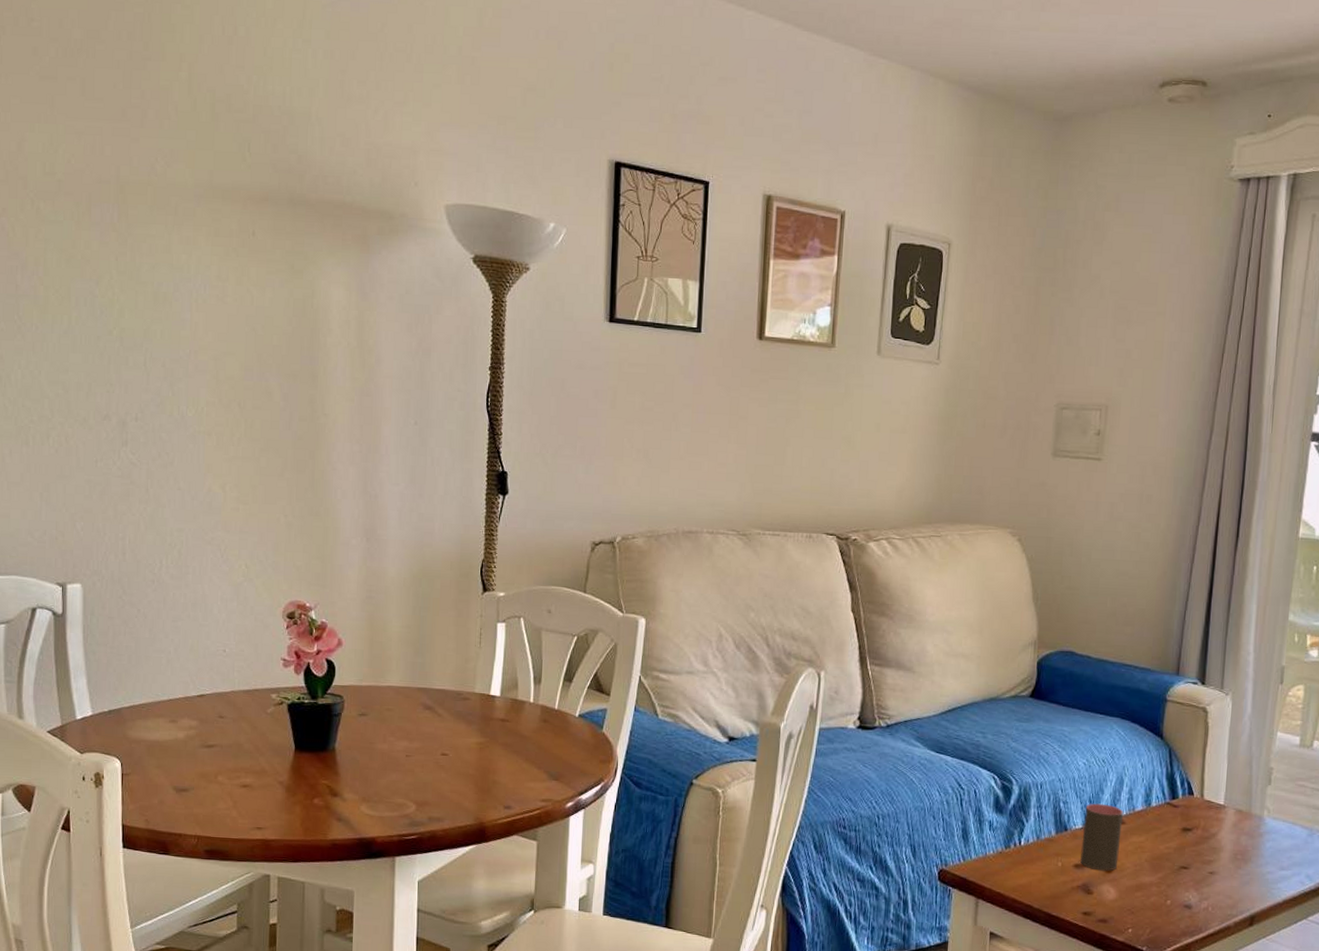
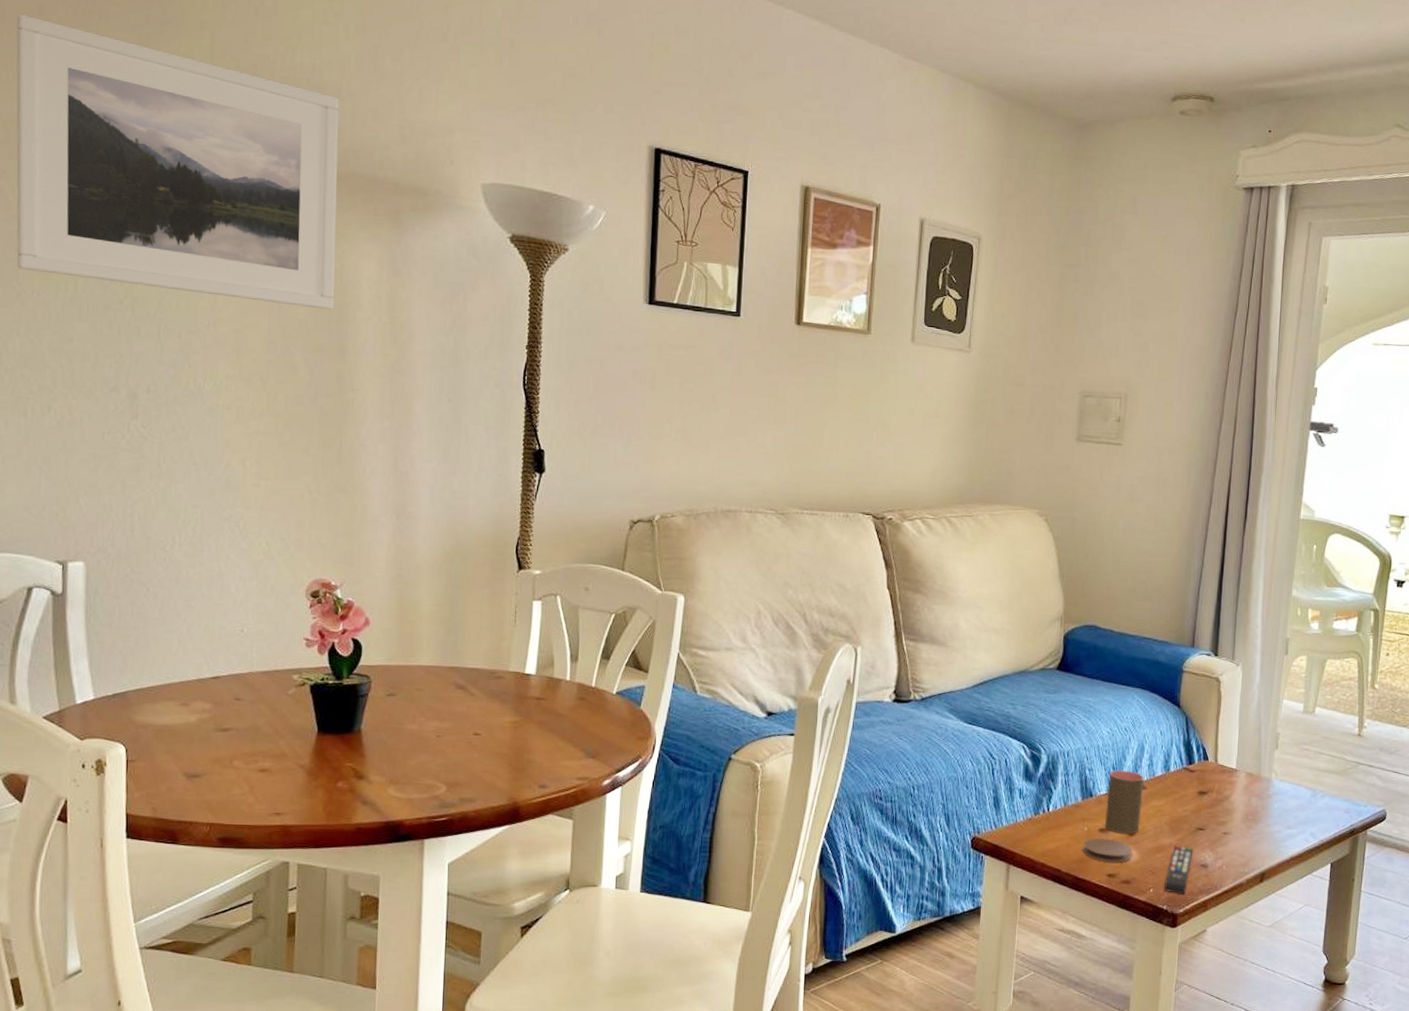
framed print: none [13,56,309,335] -> present [16,14,340,310]
coaster: none [1056,874,1110,901] -> present [1083,838,1133,863]
remote control: none [1144,883,1177,936] -> present [1164,845,1194,895]

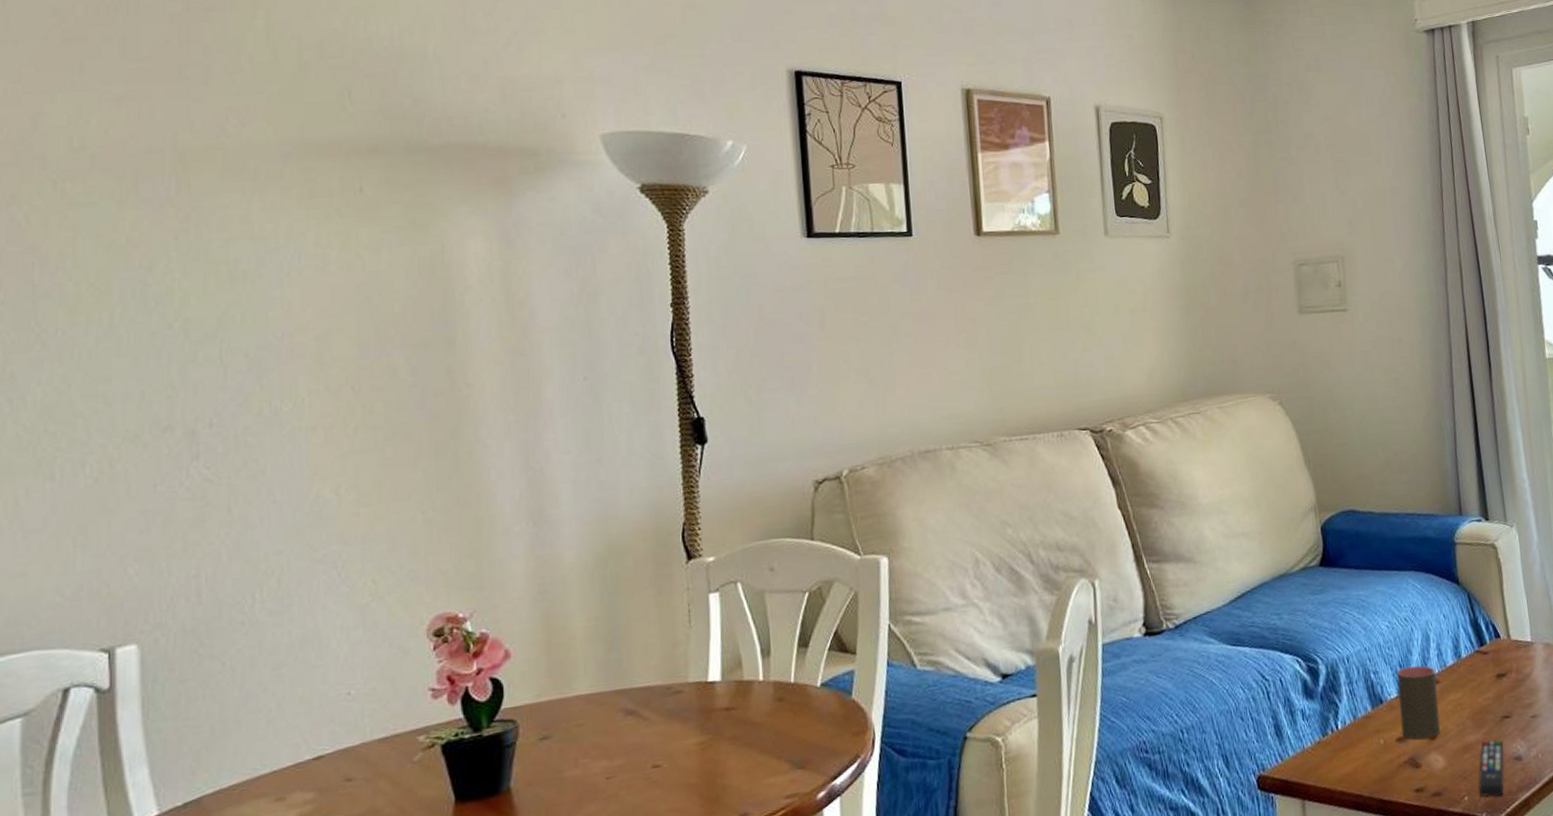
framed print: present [16,14,340,310] -> none [24,19,437,307]
coaster: present [1083,838,1133,863] -> none [1382,747,1438,776]

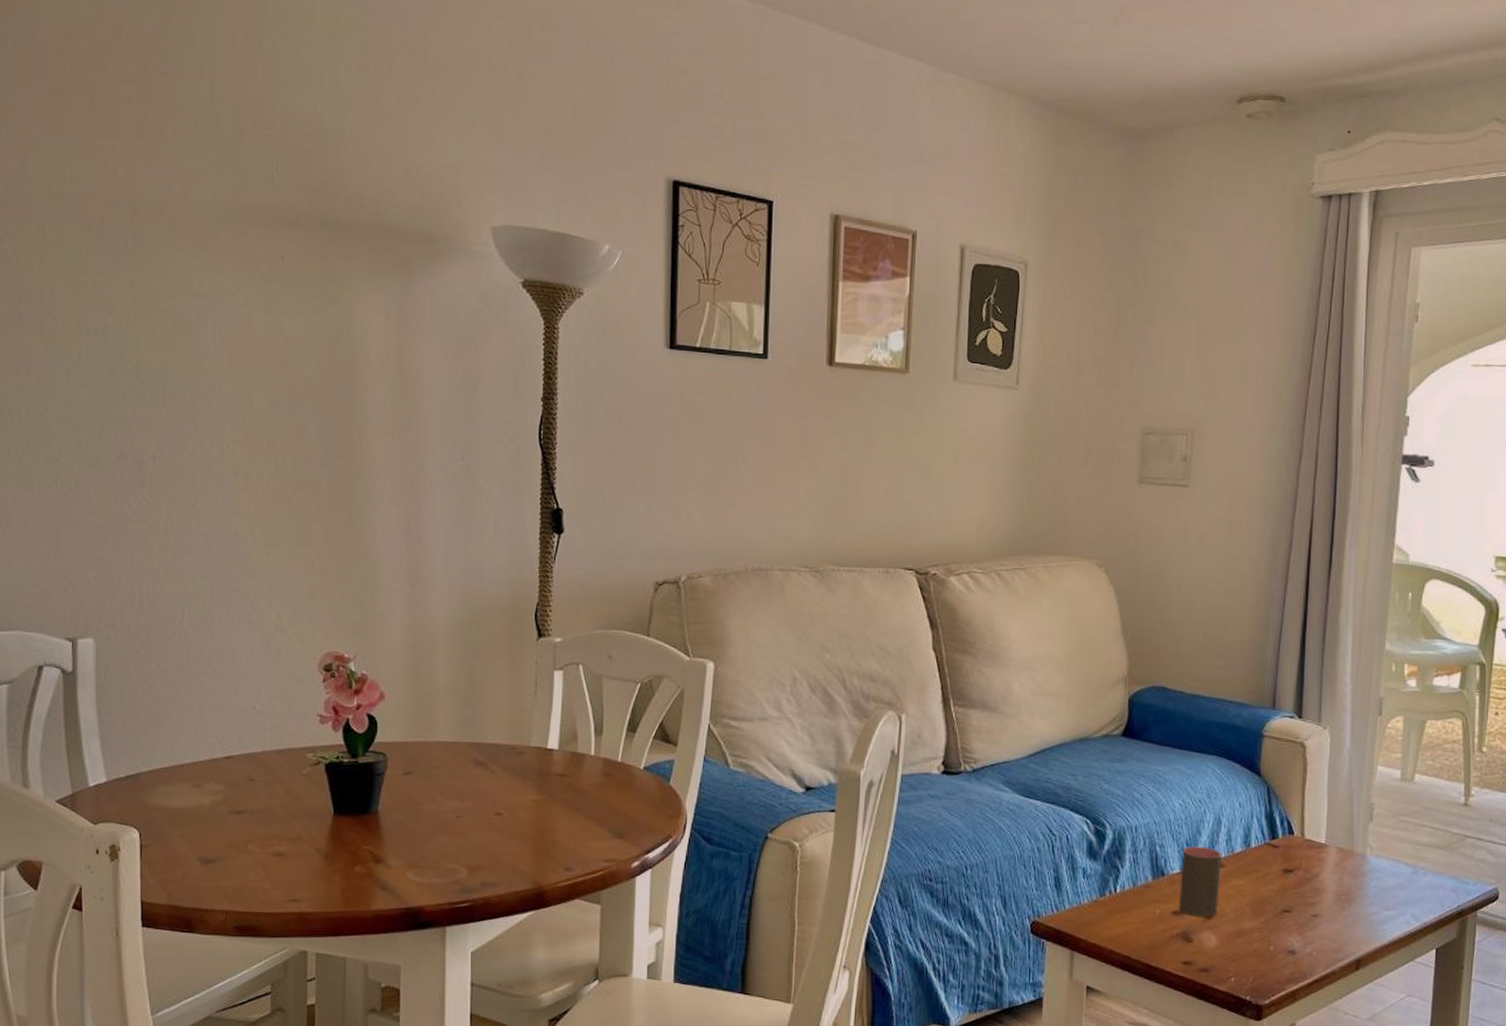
remote control: present [1479,739,1505,797] -> none [1247,929,1279,984]

